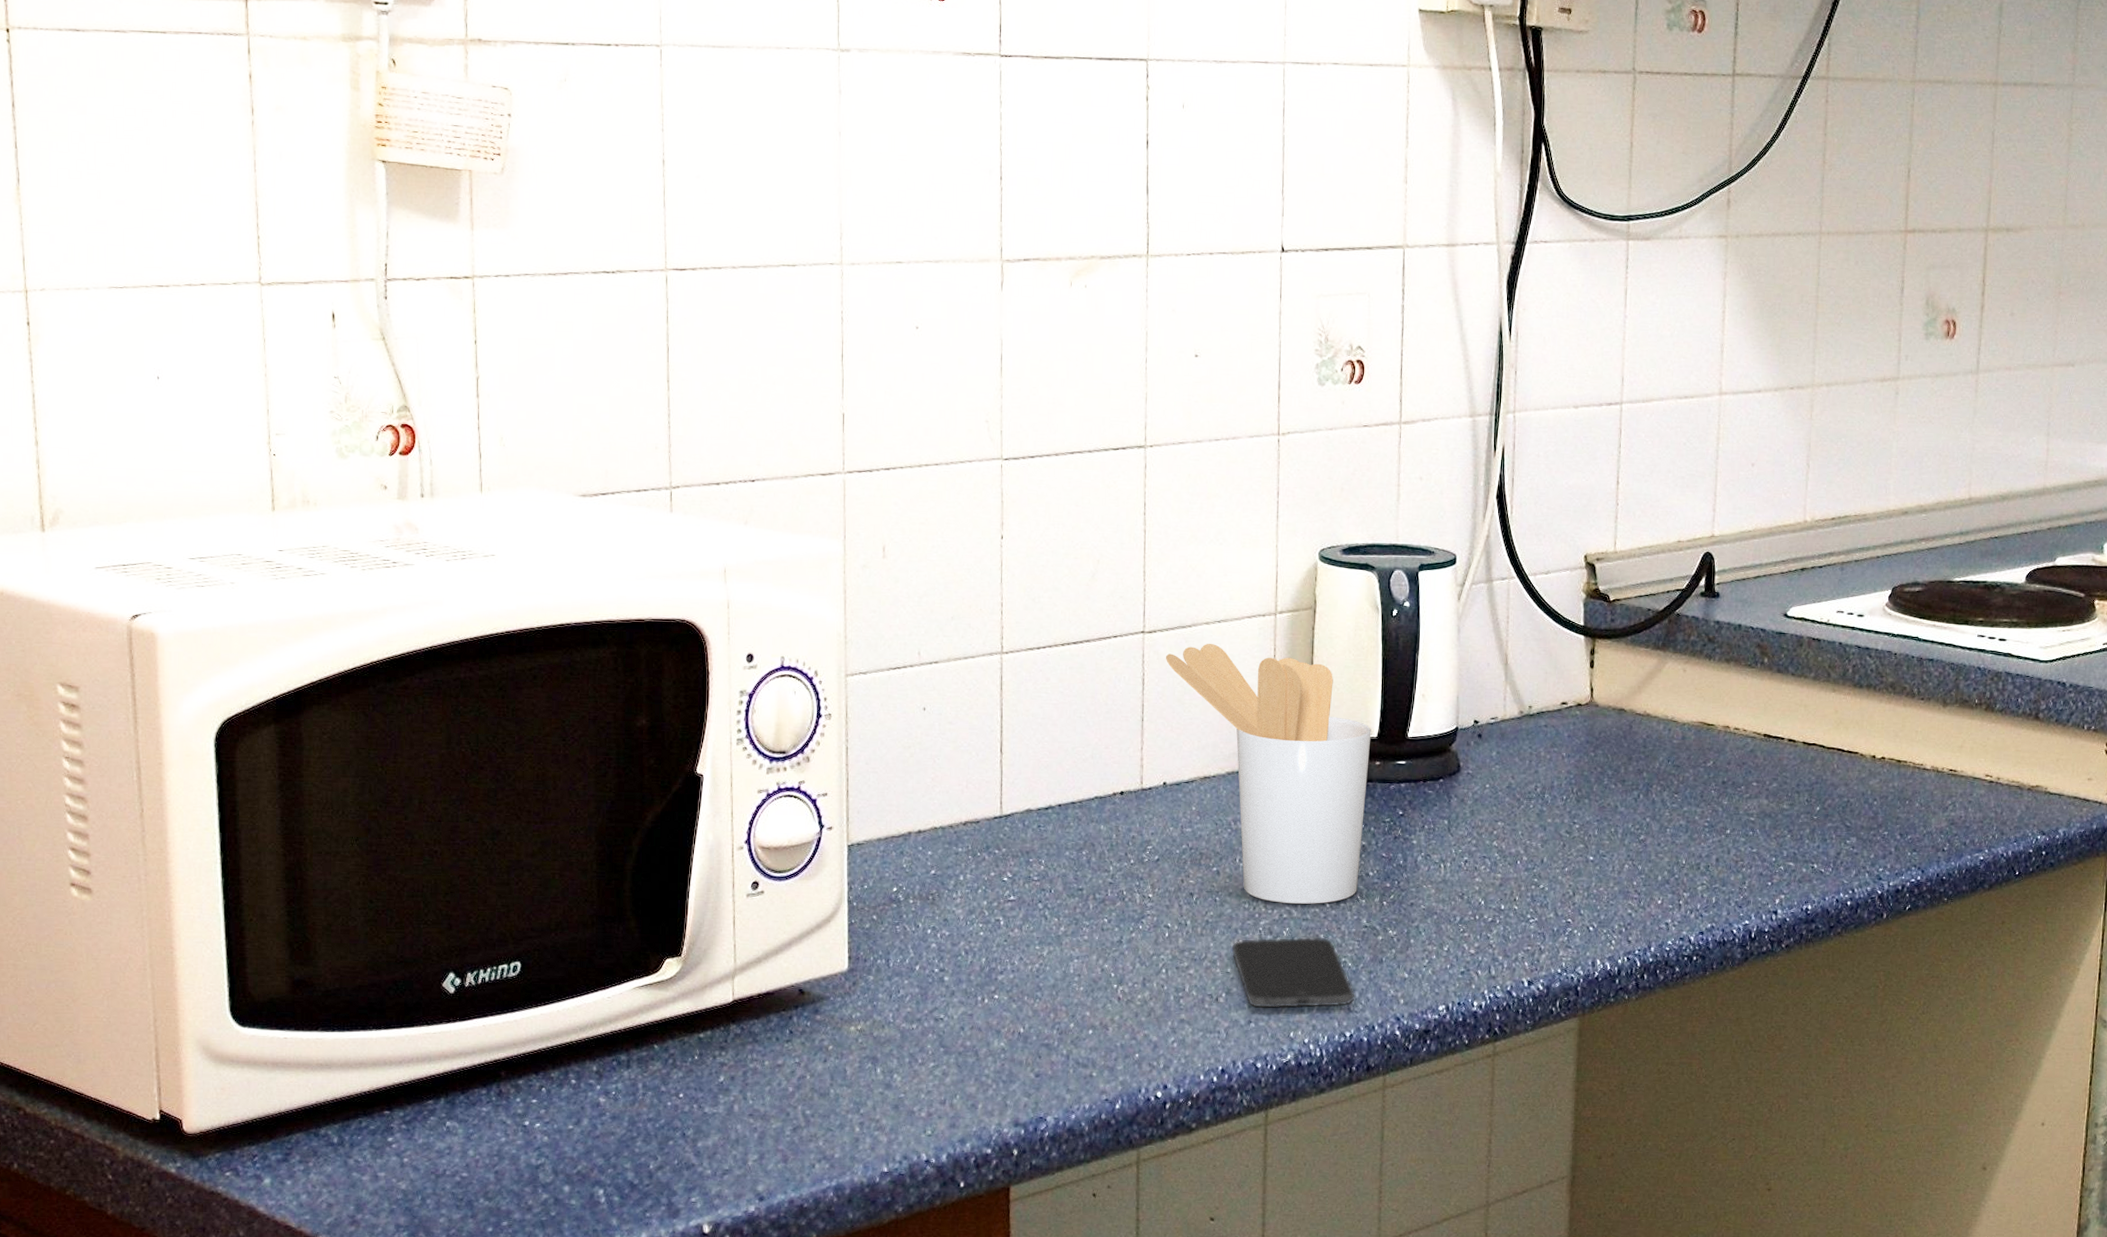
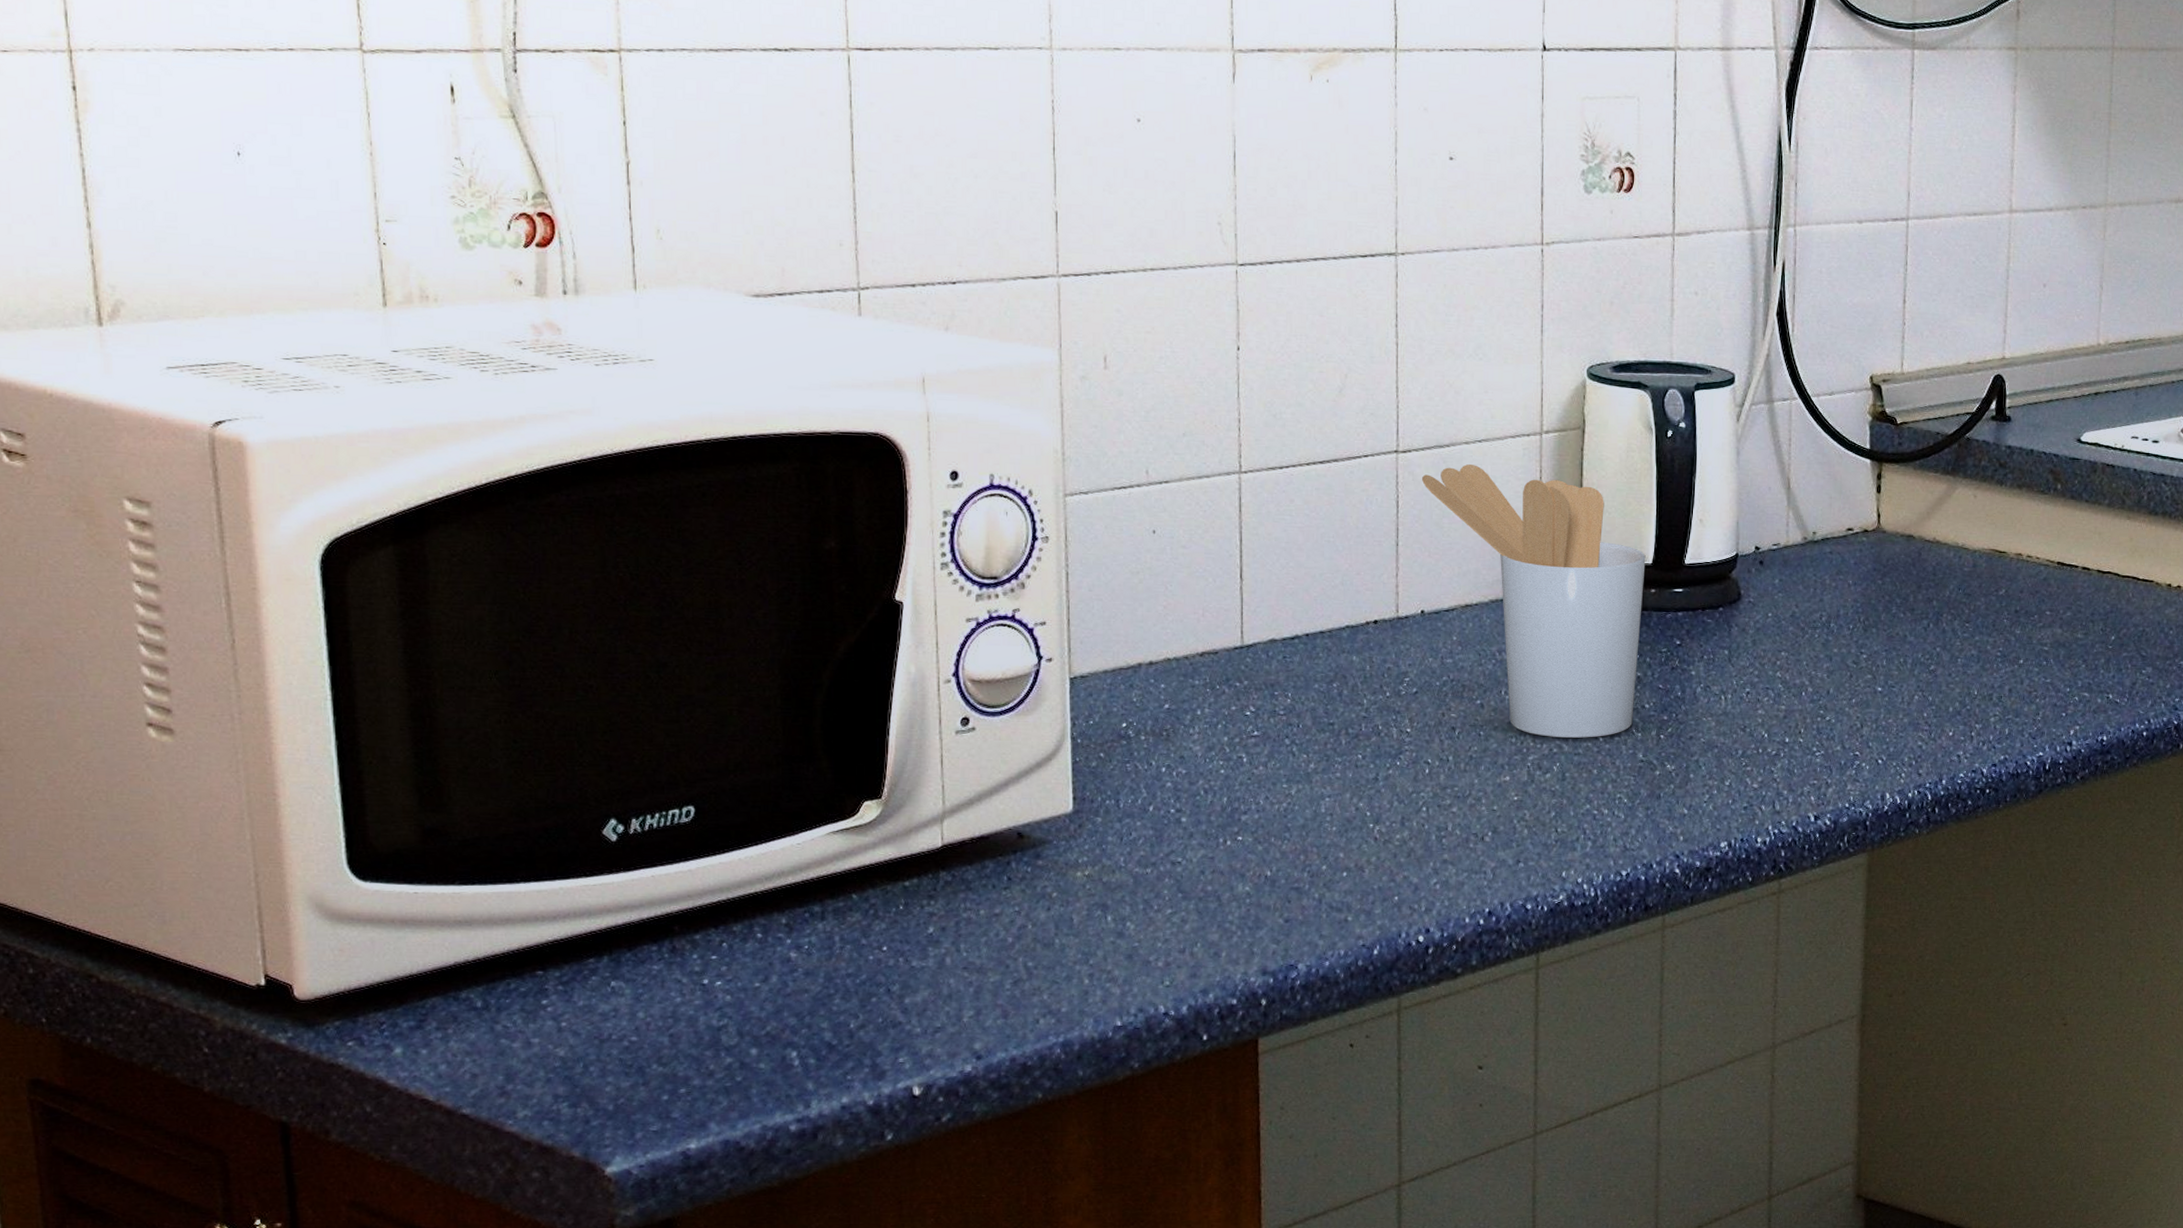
smartphone: present [1231,936,1355,1009] -> none [1497,772,1632,848]

